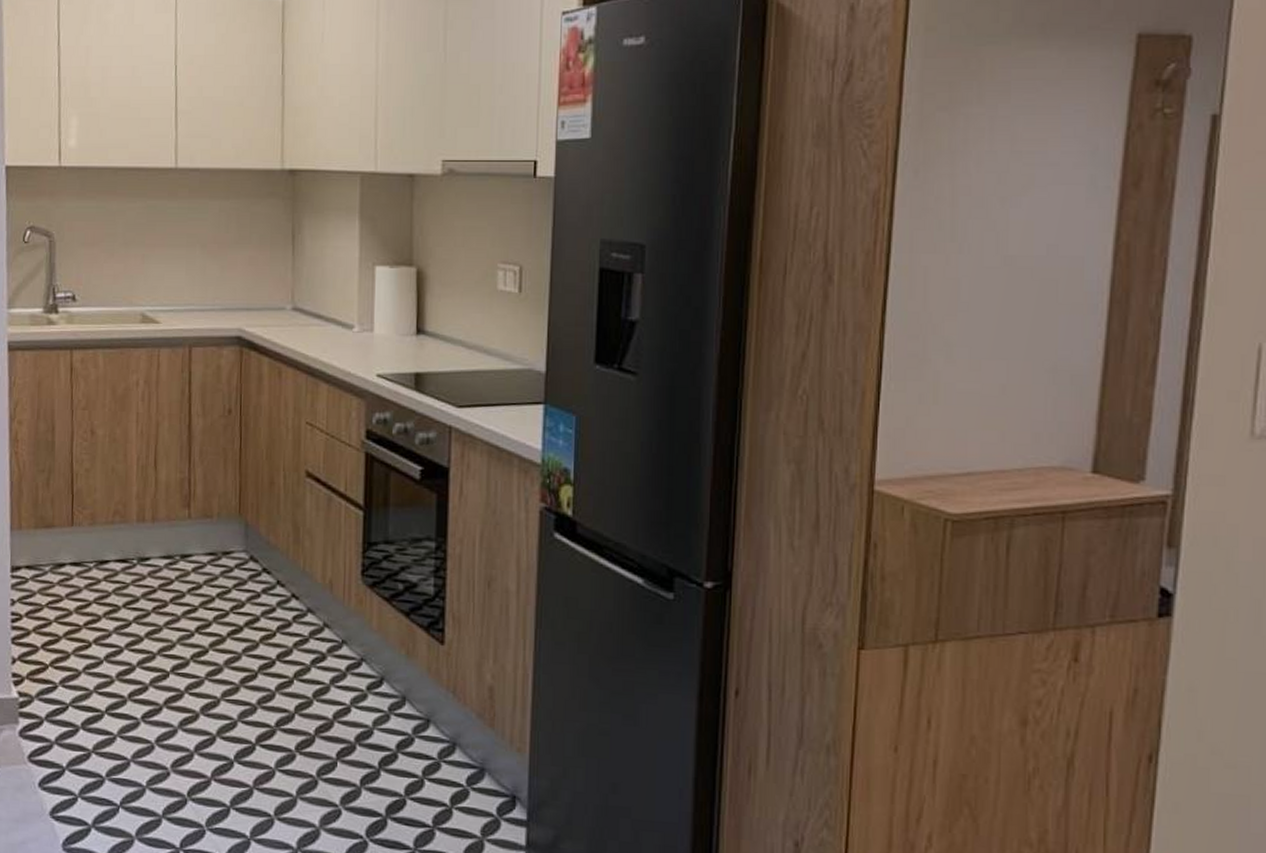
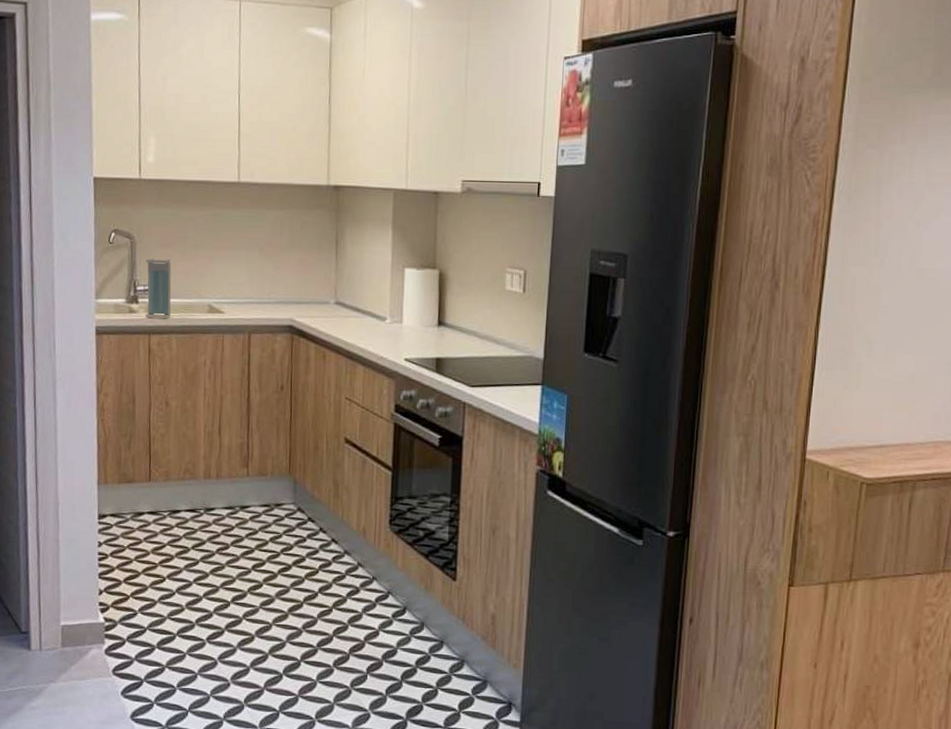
soap dispenser: none [67,259,97,332] -> present [146,258,171,319]

